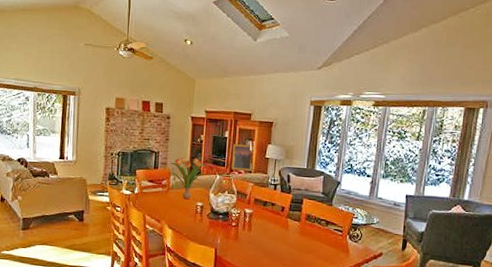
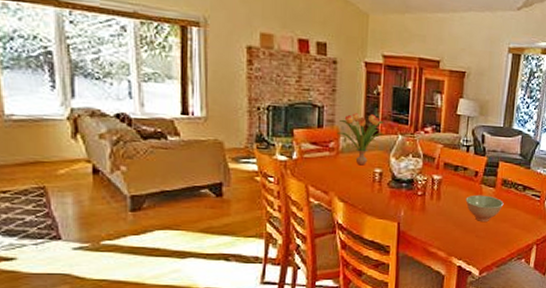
picture frame: present [232,144,254,172] -> none [416,97,443,131]
bowl: none [273,227,308,252] -> present [465,195,504,221]

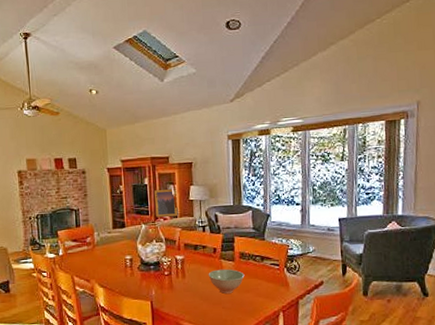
flower arrangement: present [336,113,384,166] -> none [91,210,130,255]
picture frame: none [416,97,443,131] -> present [154,189,178,218]

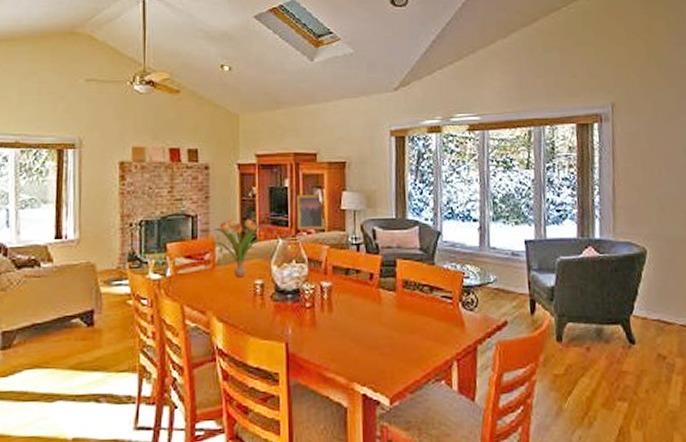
flower arrangement: none [91,210,130,255] -> present [211,219,263,278]
bowl: present [208,269,245,294] -> none [362,301,409,334]

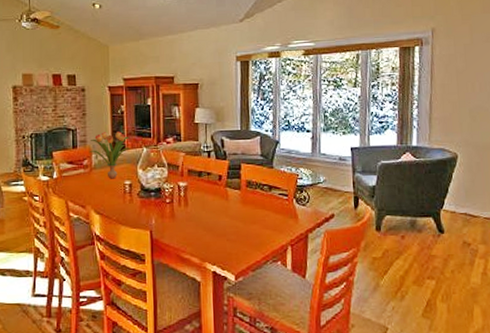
picture frame: present [297,195,326,231] -> none [158,111,182,141]

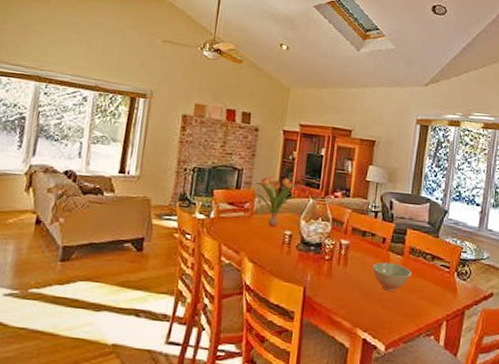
bowl: none [212,198,251,225] -> present [372,262,412,291]

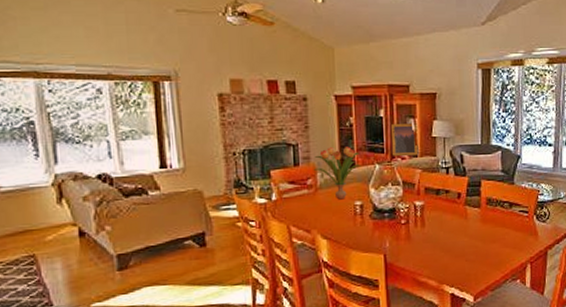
picture frame: none [327,163,353,197] -> present [391,124,419,157]
bowl: present [372,262,412,291] -> none [451,216,491,244]

